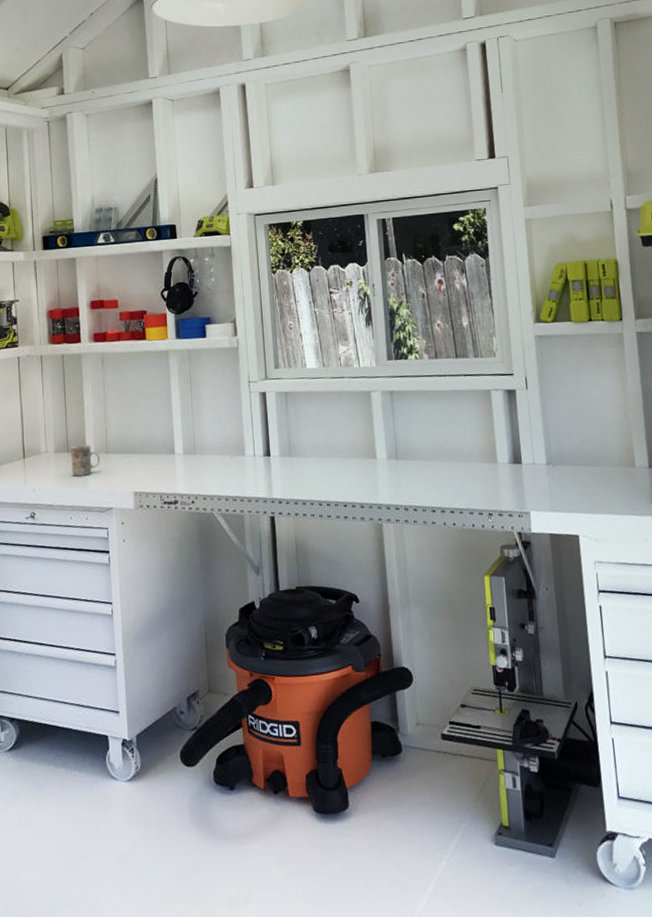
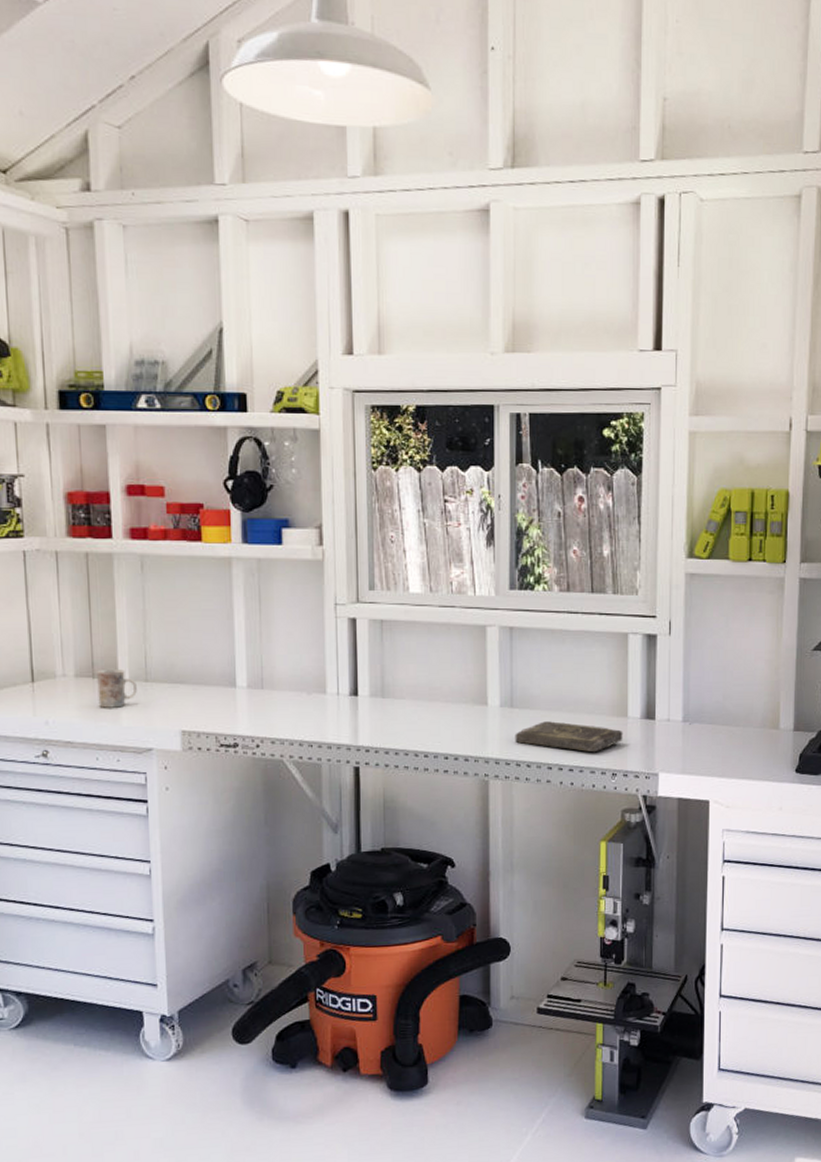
book: none [401,470,495,496] -> present [515,721,623,753]

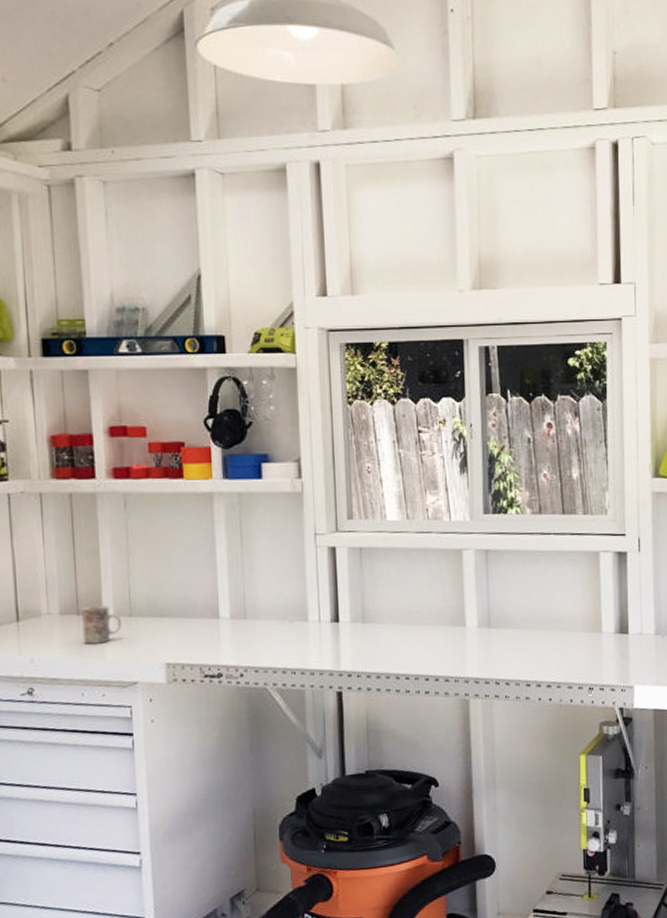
book: present [515,721,623,753] -> none [493,639,598,668]

